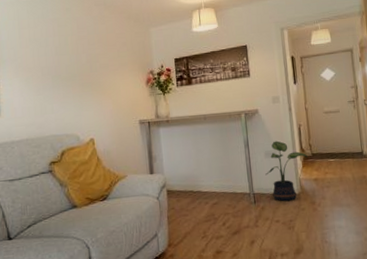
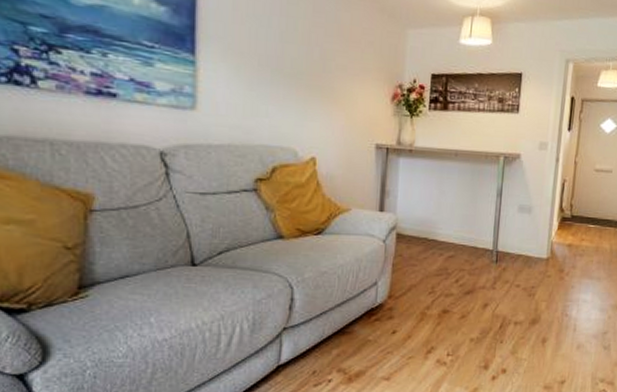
potted plant: present [265,141,308,202] -> none [514,194,566,265]

